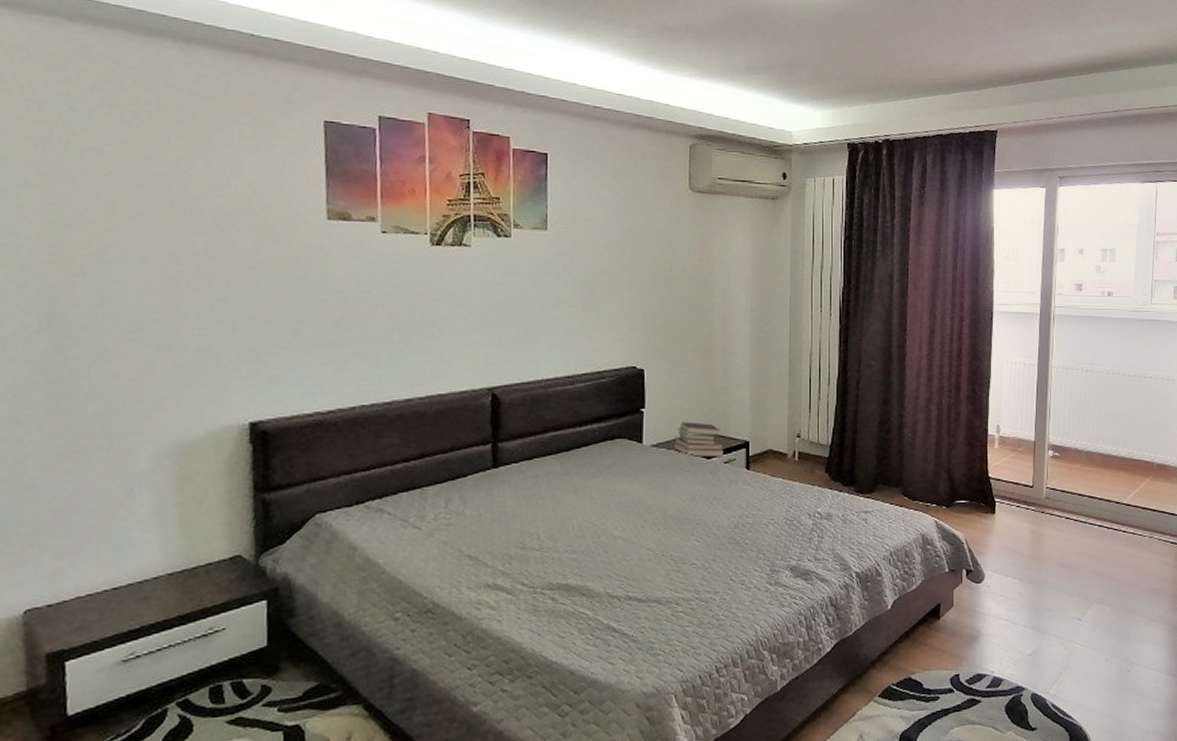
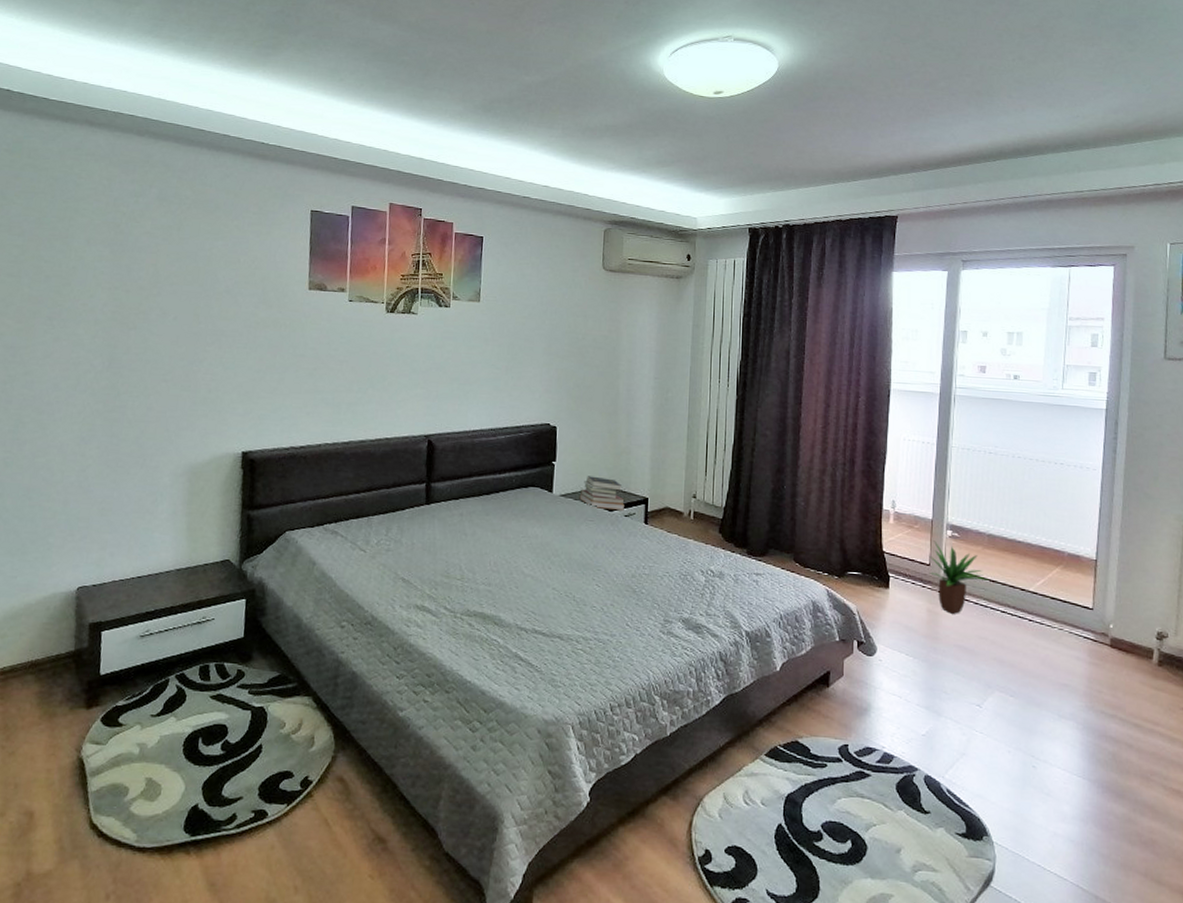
potted plant: none [1032,462,1088,533] -> present [929,540,990,614]

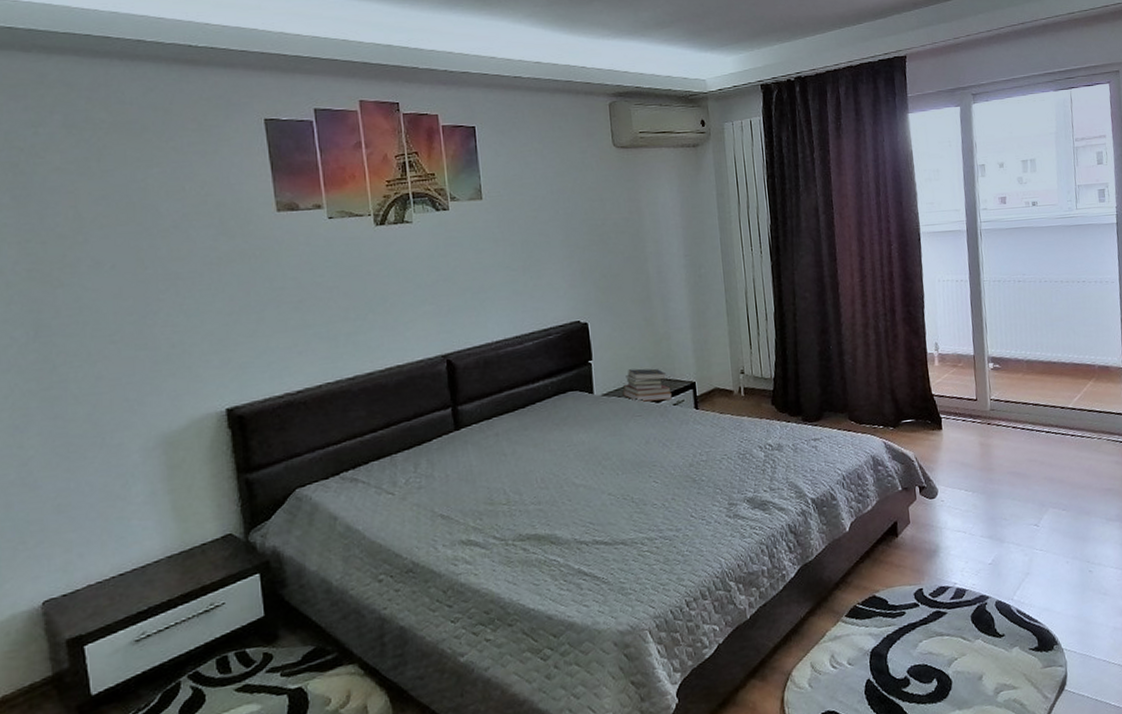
potted plant: present [929,540,990,614] -> none [975,375,1032,443]

